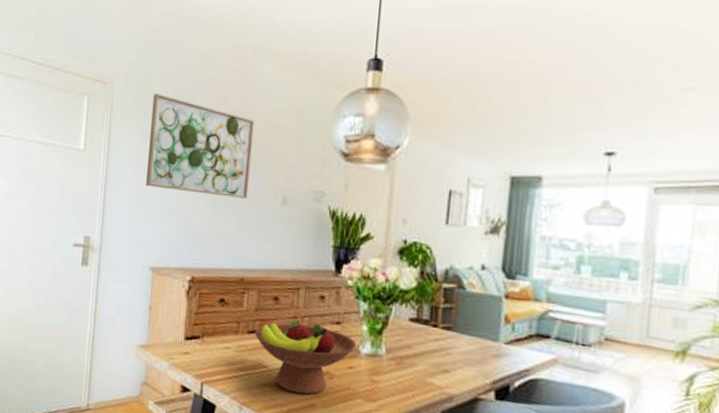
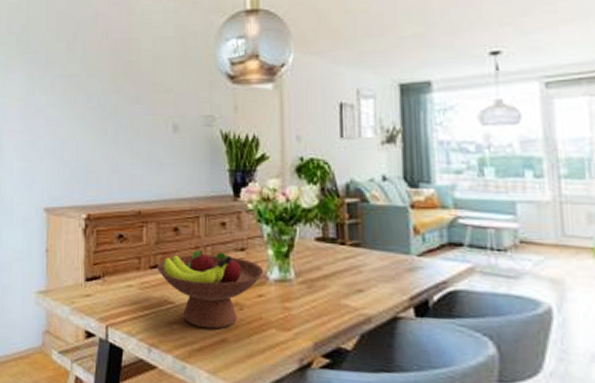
wall art: present [146,93,254,198] -> none [35,33,138,130]

